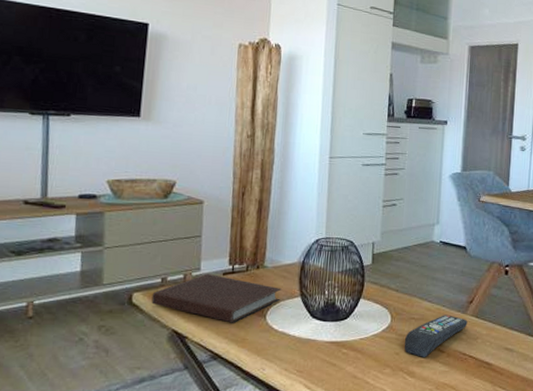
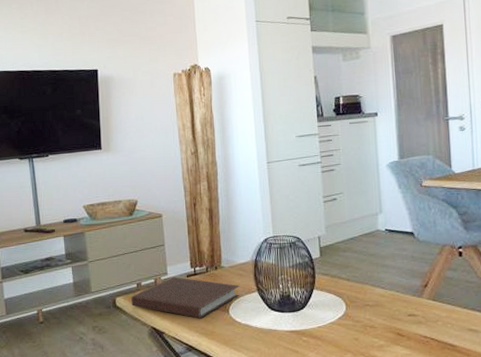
remote control: present [404,315,468,357] -> none [361,300,425,342]

